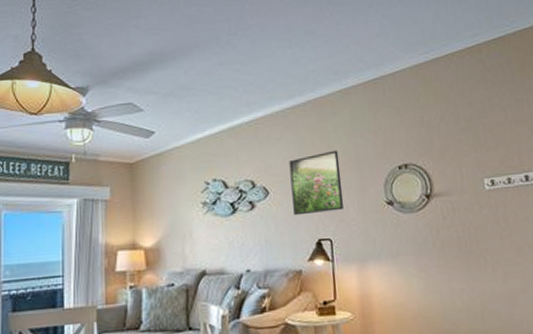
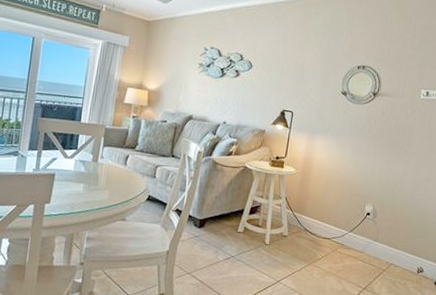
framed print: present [289,150,344,216] -> none [268,43,314,92]

